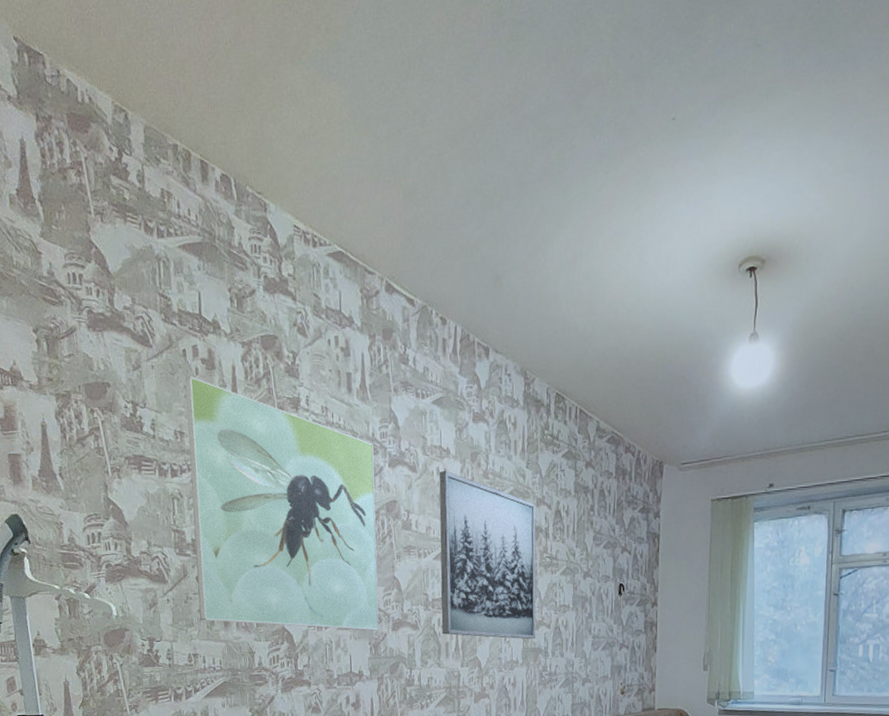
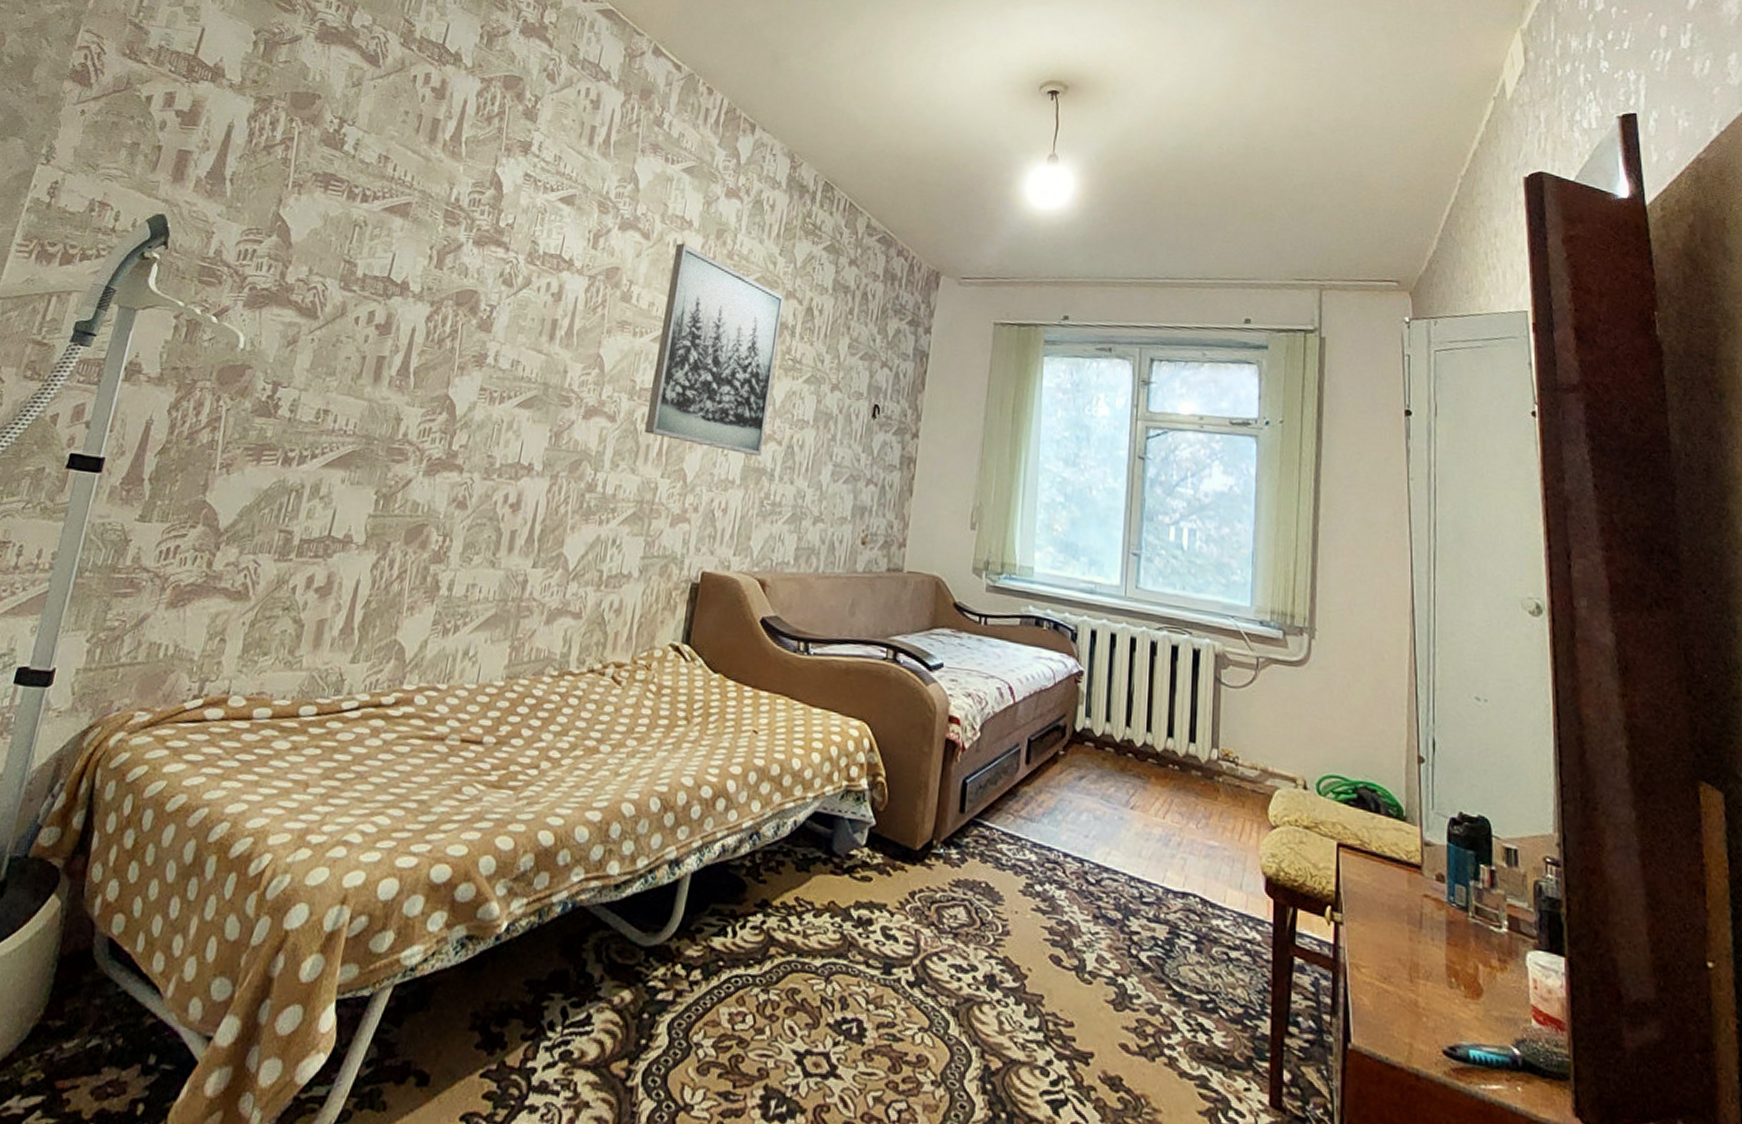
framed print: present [184,375,379,631] -> none [346,102,605,416]

